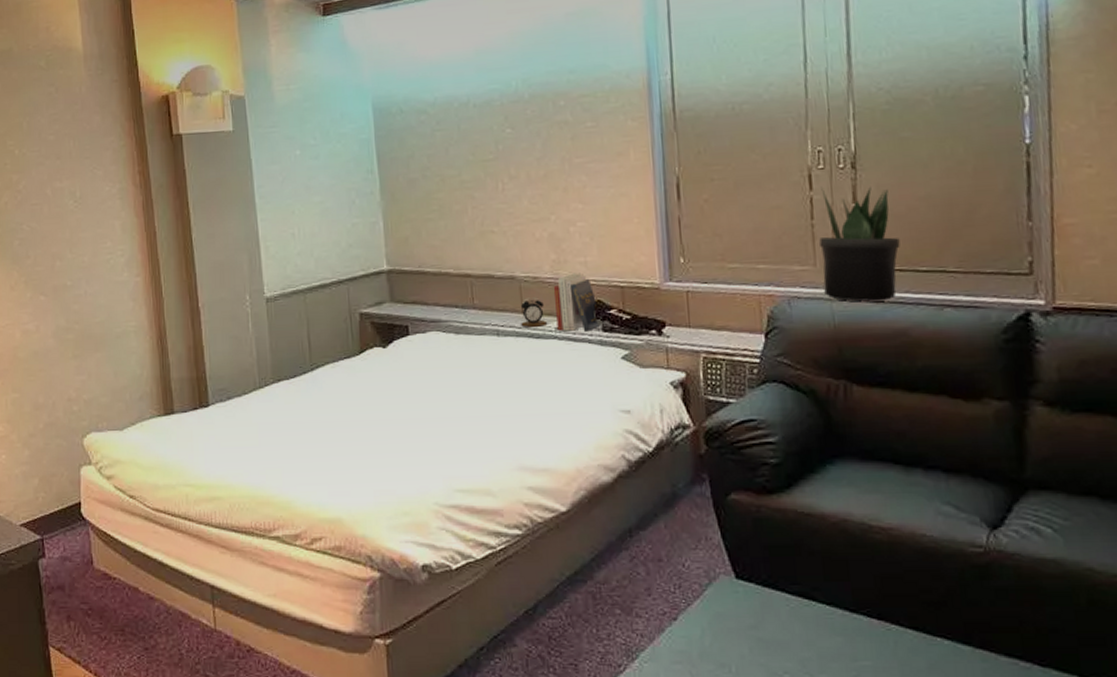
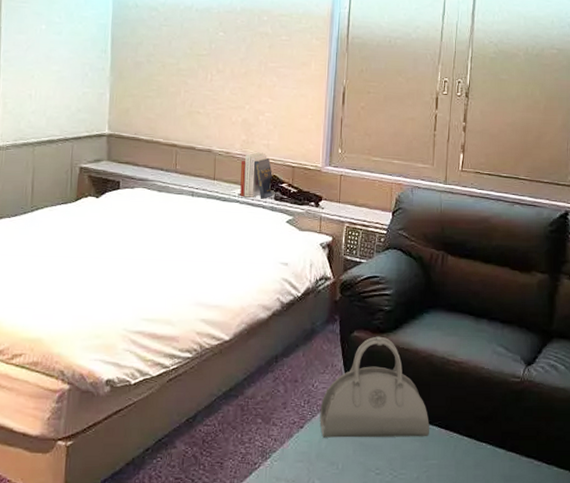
alarm clock: present [521,297,546,327] -> none [212,168,232,192]
handbag: none [696,498,855,632] -> present [319,336,429,438]
planter: present [819,187,900,302] -> none [437,108,491,196]

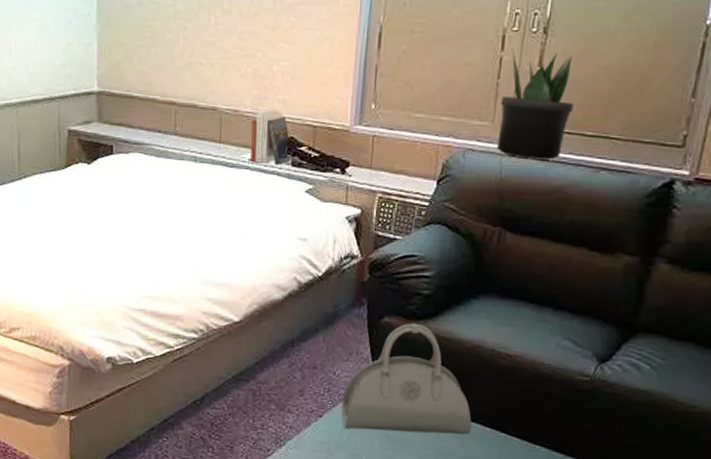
planter: none [437,108,491,196] -> present [497,49,574,160]

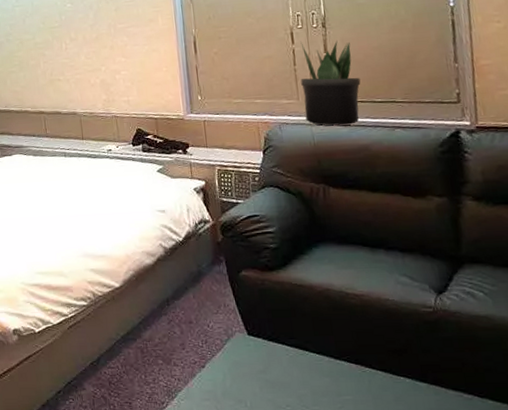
books: present [250,109,294,165] -> none [105,109,143,153]
handbag: present [341,323,472,435] -> none [218,274,339,376]

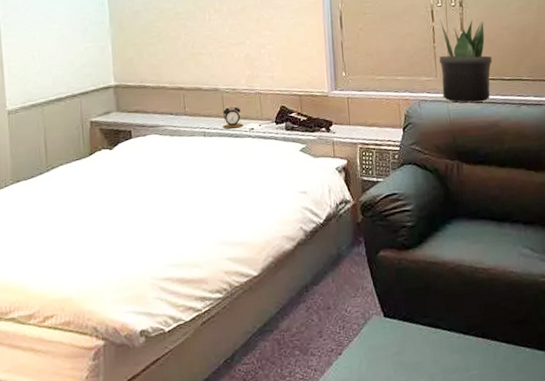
alarm clock: none [82,127,101,150] -> present [223,105,243,129]

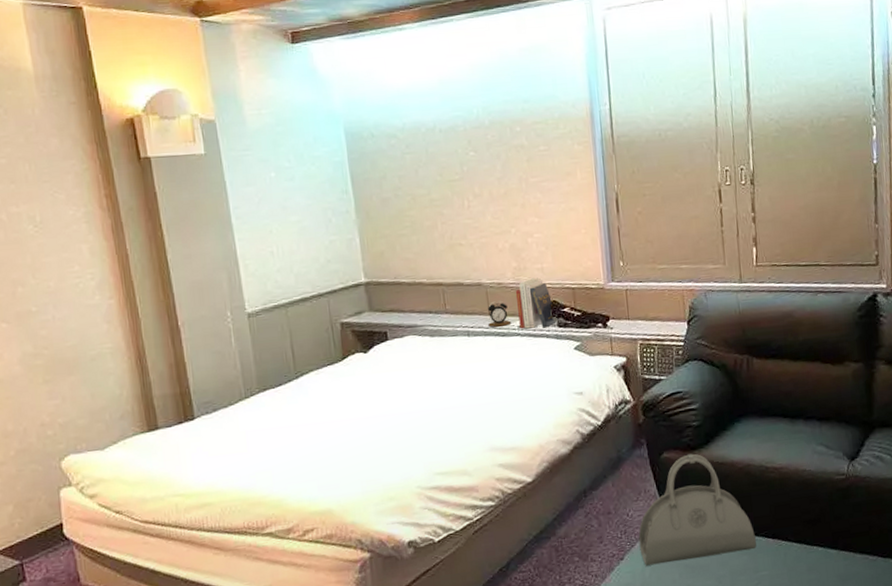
books: none [248,85,287,131] -> present [515,278,559,329]
handbag: none [356,252,467,362] -> present [638,453,756,566]
planter: present [439,20,492,103] -> none [727,200,787,292]

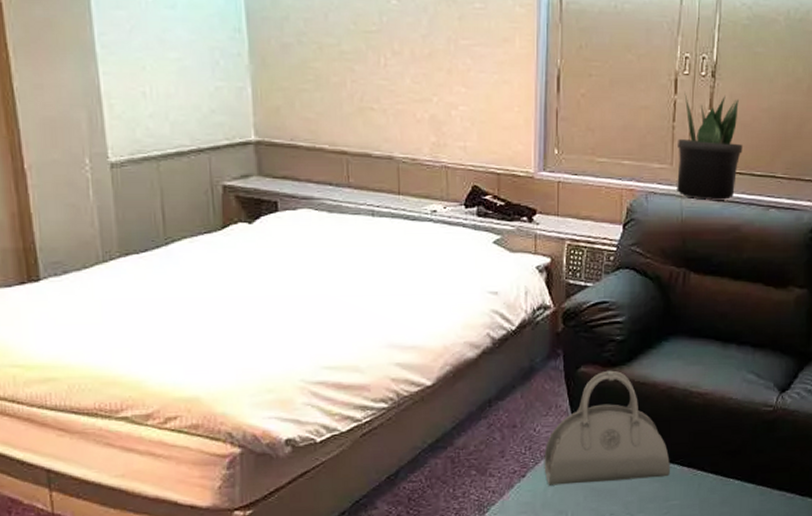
alarm clock: present [488,300,510,327] -> none [397,179,423,209]
books: present [515,278,559,329] -> none [431,157,479,216]
planter: none [727,200,787,292] -> present [677,92,743,200]

